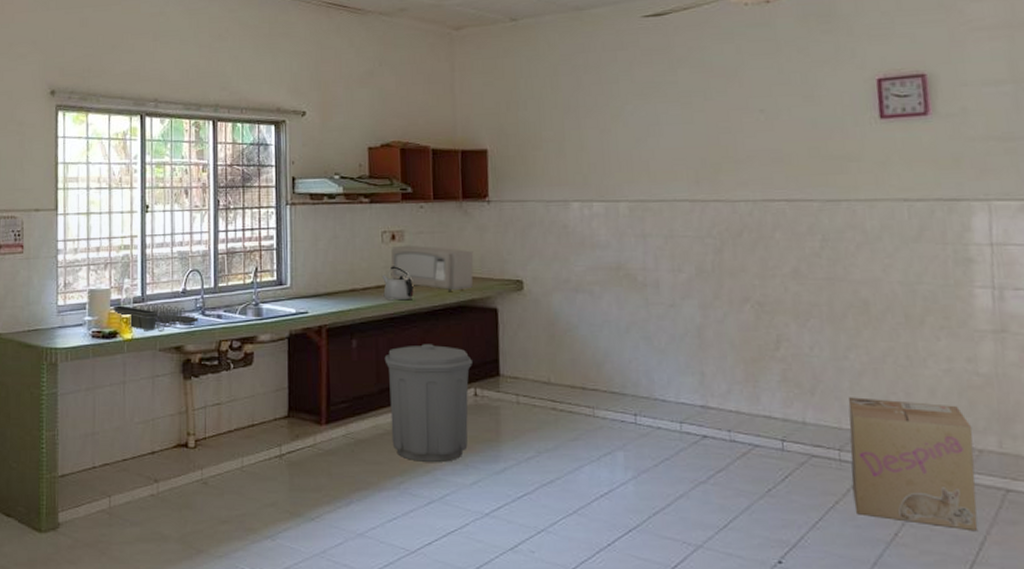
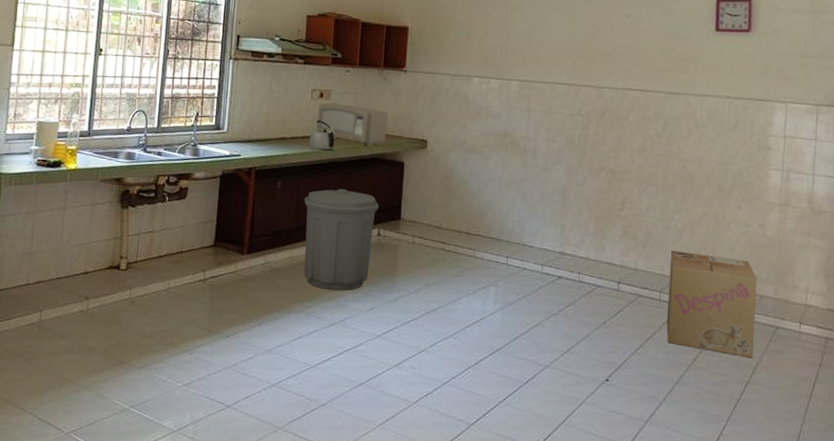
dish rack: present [113,303,199,331] -> none [59,138,140,164]

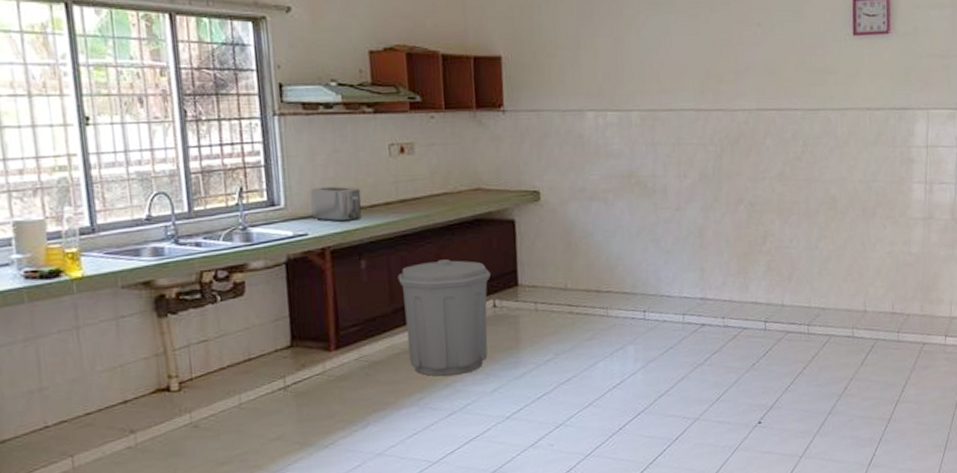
toaster: none [246,118,285,148] -> present [310,186,362,222]
kettle: present [308,120,335,151] -> none [390,180,427,218]
microwave: present [316,102,389,146] -> none [399,158,490,206]
cardboard box: present [667,250,757,359] -> none [816,280,904,378]

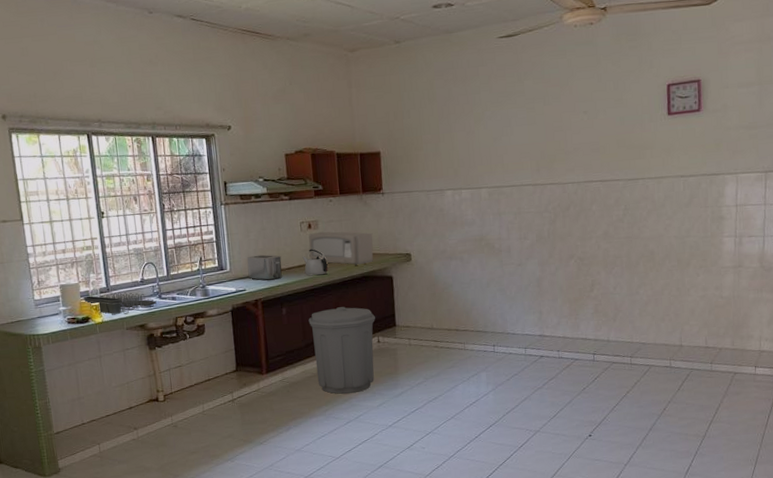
dish rack: none [51,234,171,266] -> present [83,292,157,315]
kettle: none [390,180,427,218] -> present [302,249,328,276]
microwave: none [399,158,490,206] -> present [308,231,374,267]

